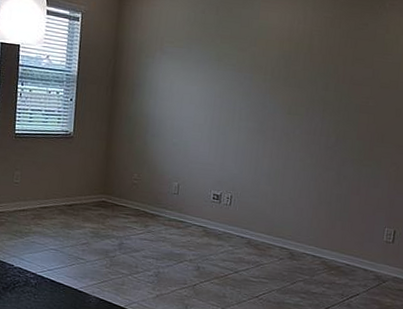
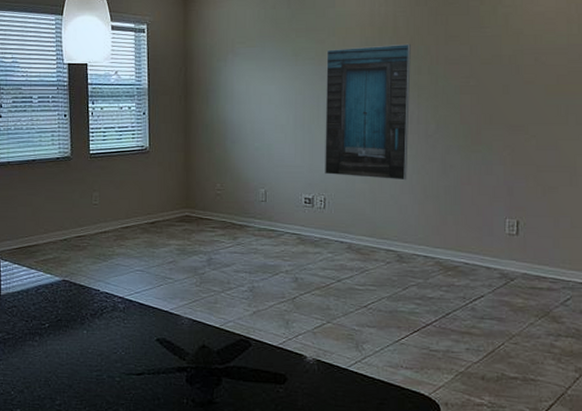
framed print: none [234,58,322,186] -> present [325,43,411,181]

